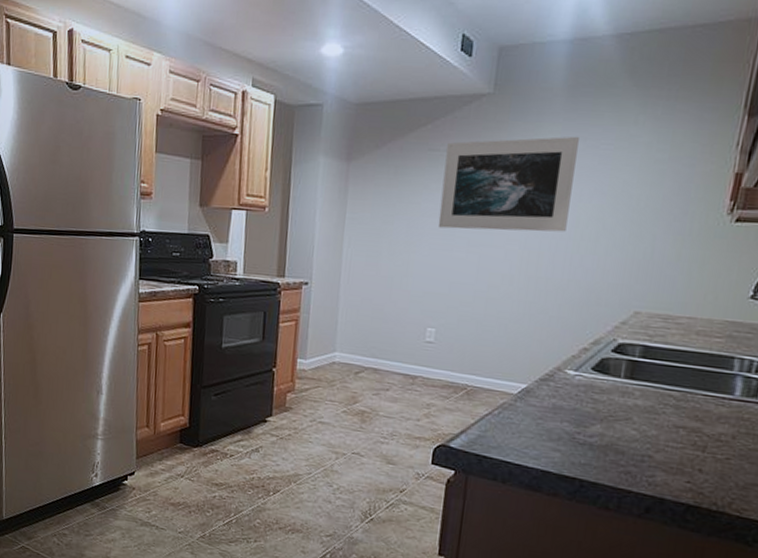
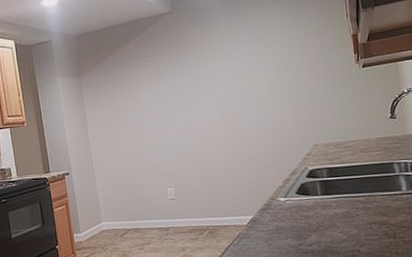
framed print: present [437,136,579,232] -> none [148,29,249,112]

